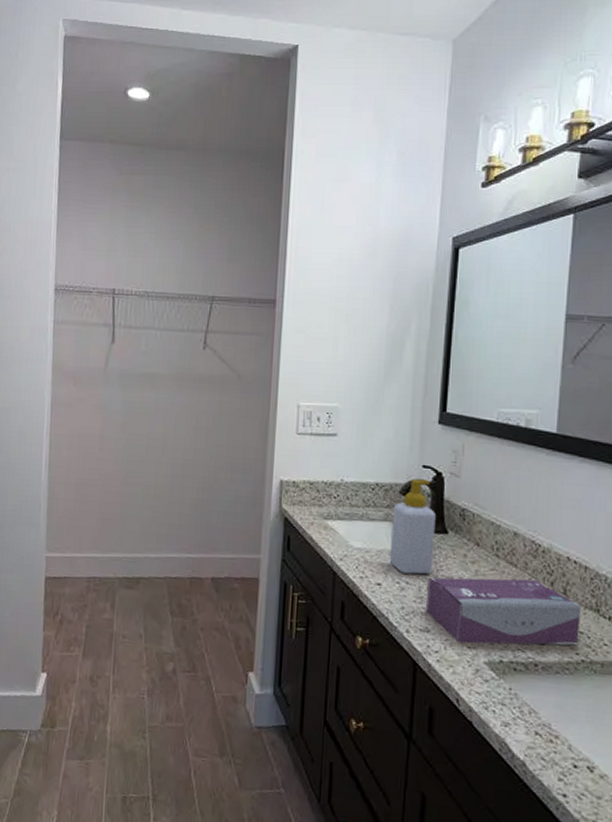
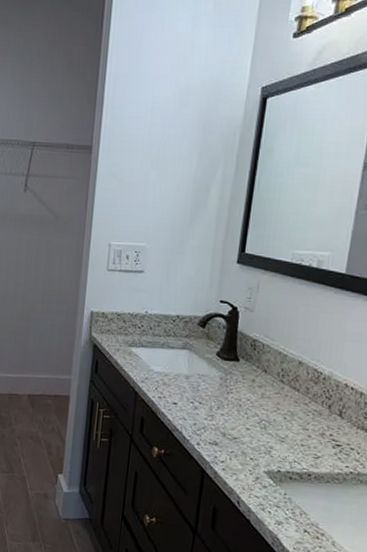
soap bottle: present [389,479,436,575] -> none [185,312,229,396]
tissue box: present [426,577,582,645] -> none [216,398,355,459]

